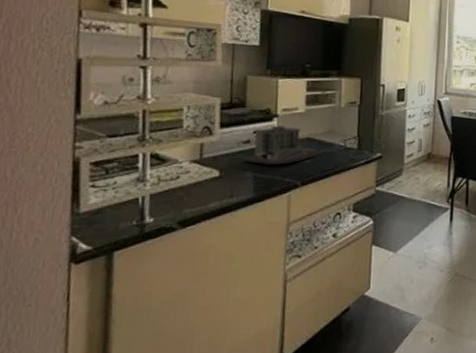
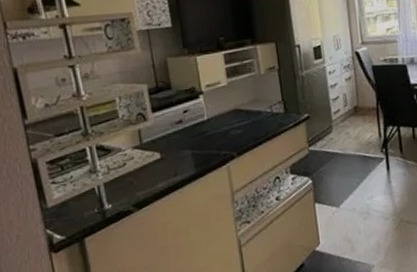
architectural model: present [242,125,320,165] -> none [178,101,249,141]

